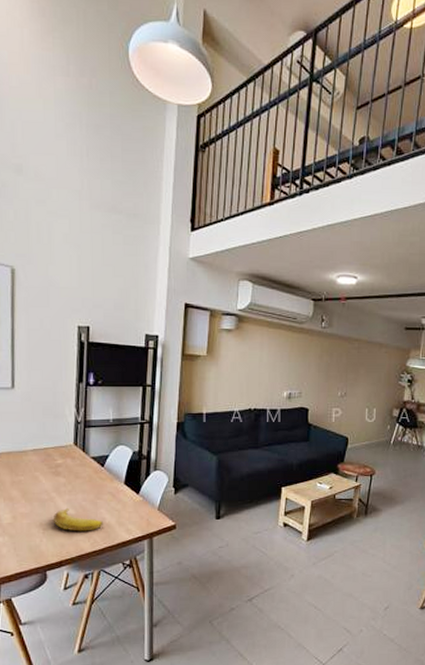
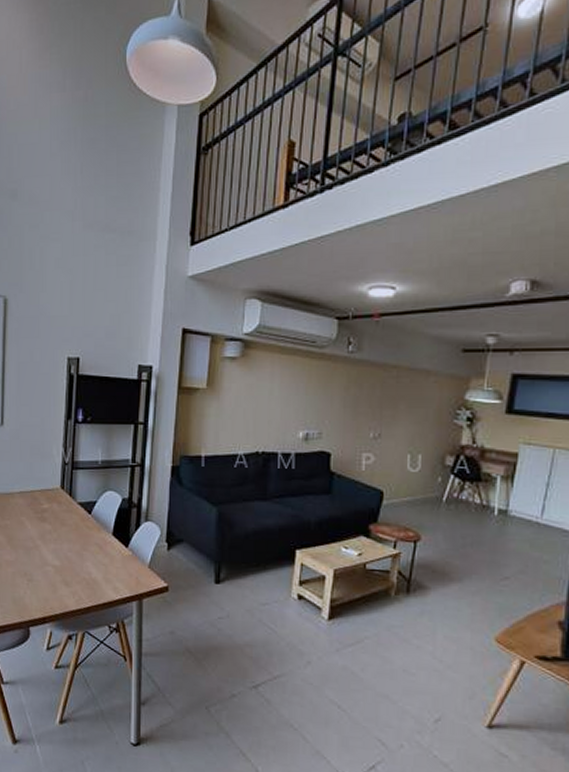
banana: present [54,508,104,532] -> none [38,559,90,586]

